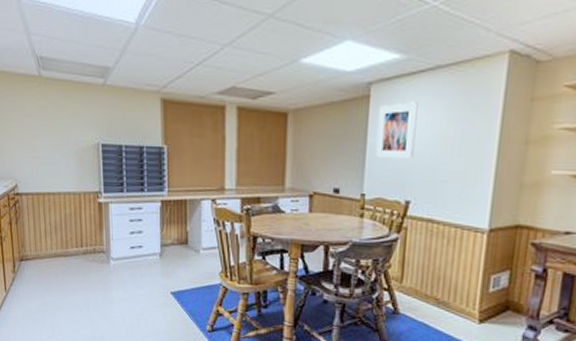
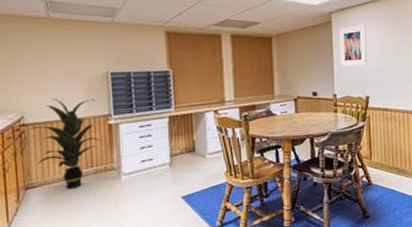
indoor plant: none [23,168,90,267] -> present [29,98,100,190]

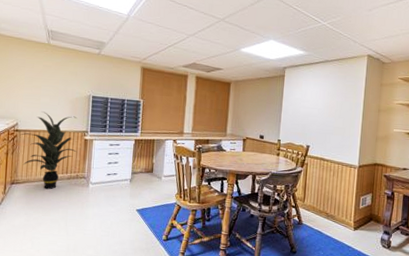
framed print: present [339,25,368,67] -> none [288,81,315,118]

